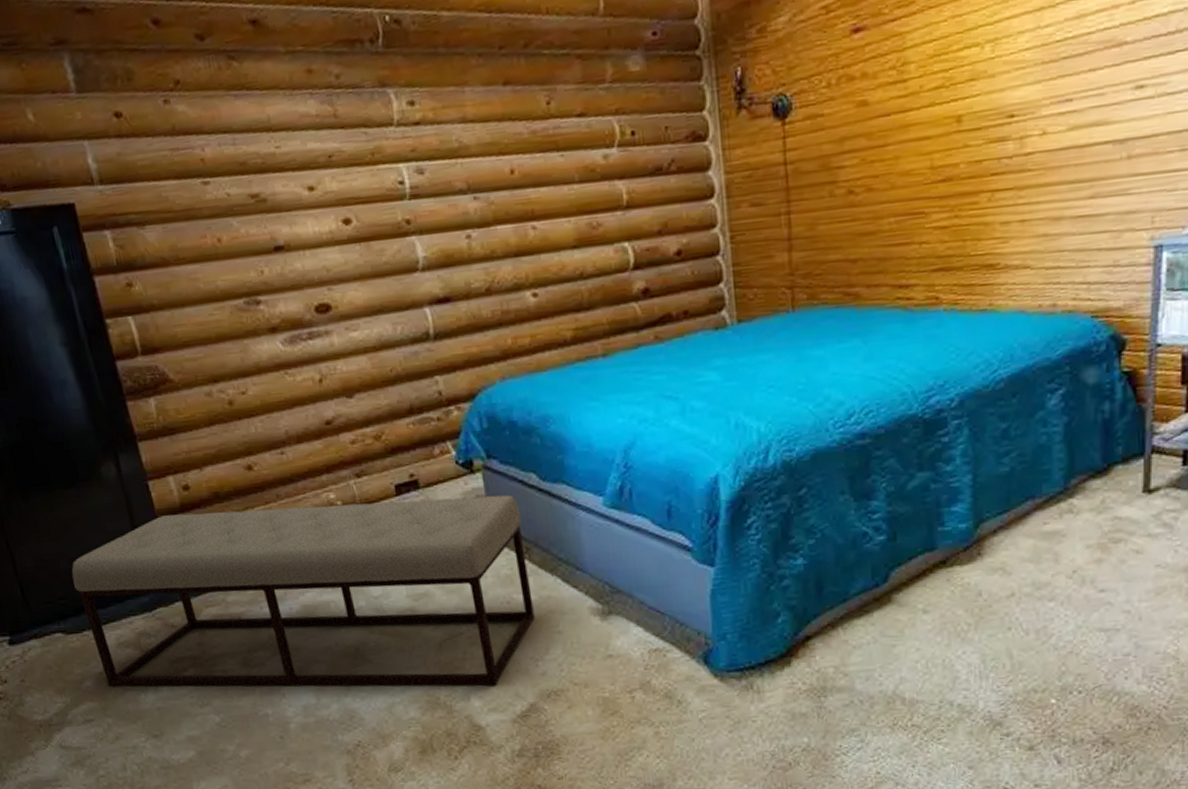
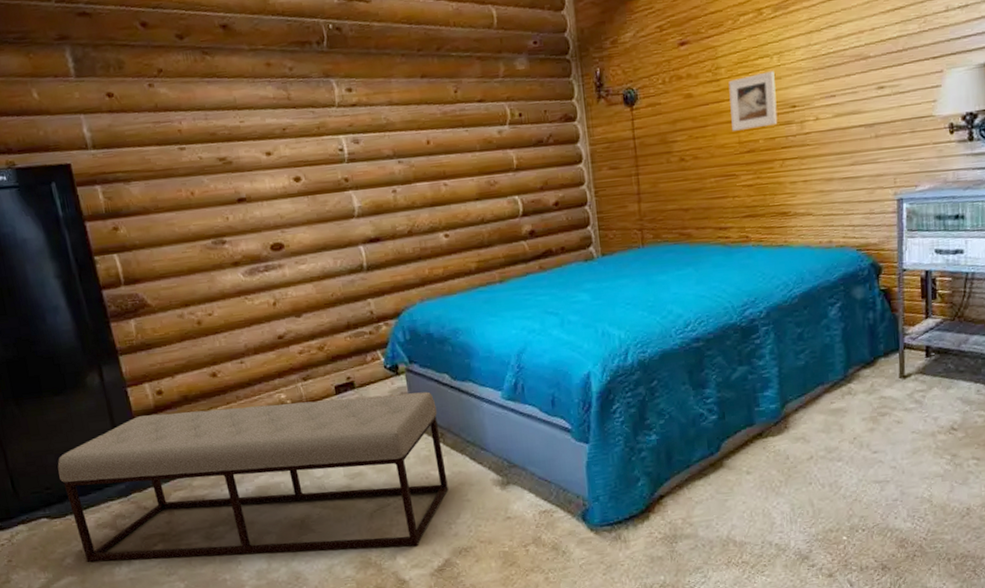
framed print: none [919,66,987,152] -> present [728,71,778,131]

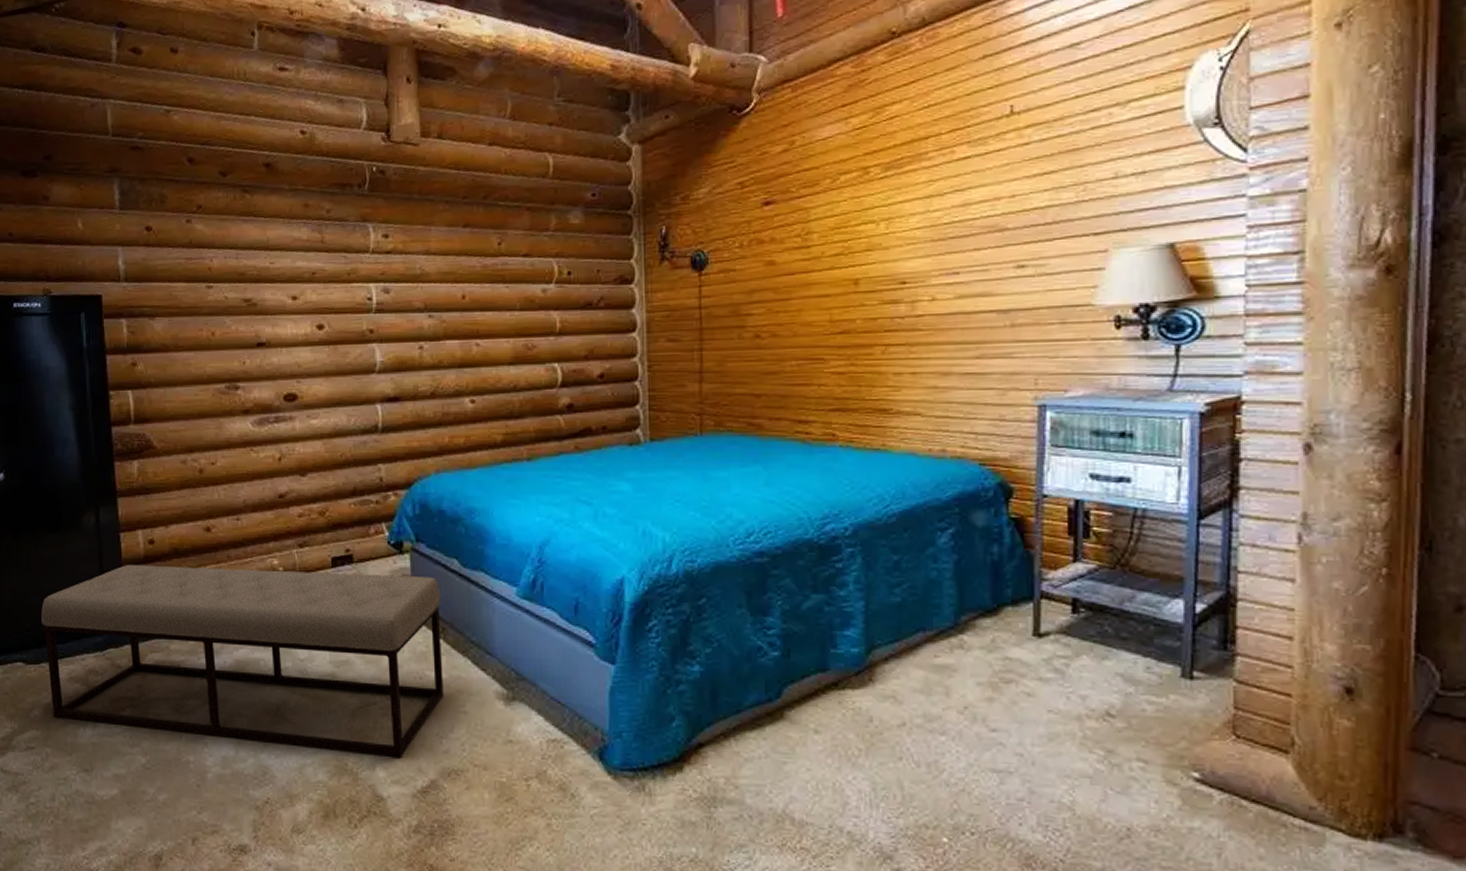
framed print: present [728,71,778,131] -> none [821,239,882,307]

